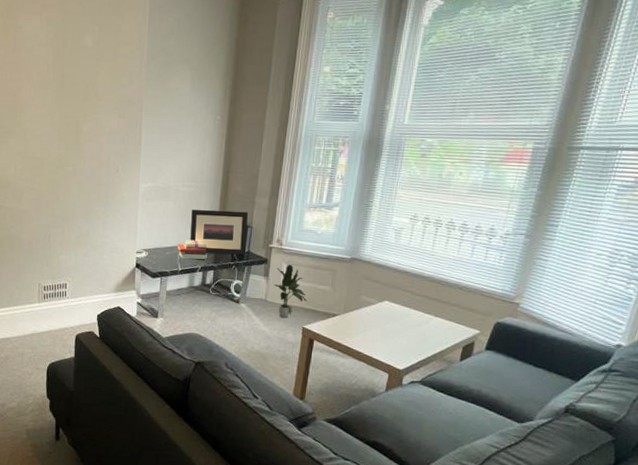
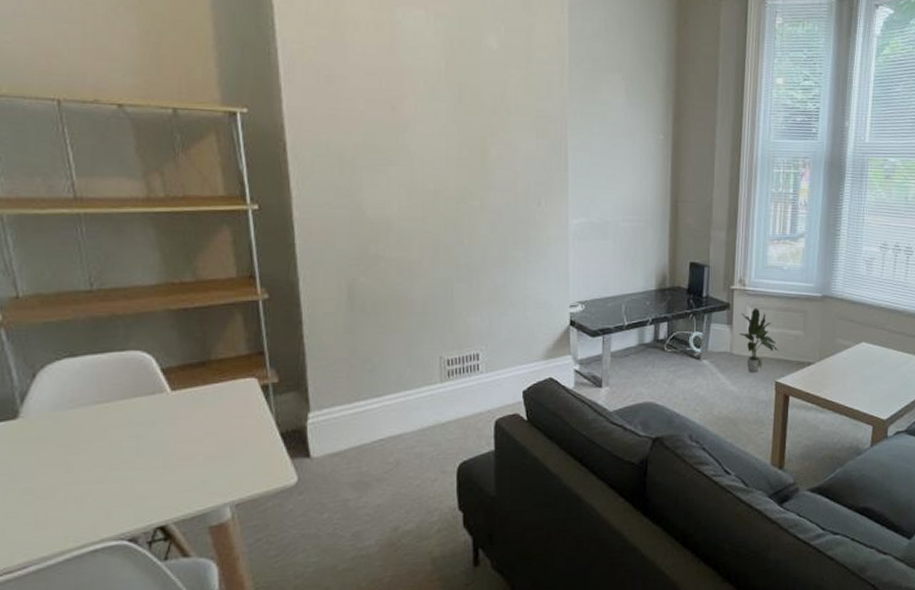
books: present [178,239,208,261] -> none [622,286,658,311]
picture frame: present [190,210,248,256] -> none [636,248,705,301]

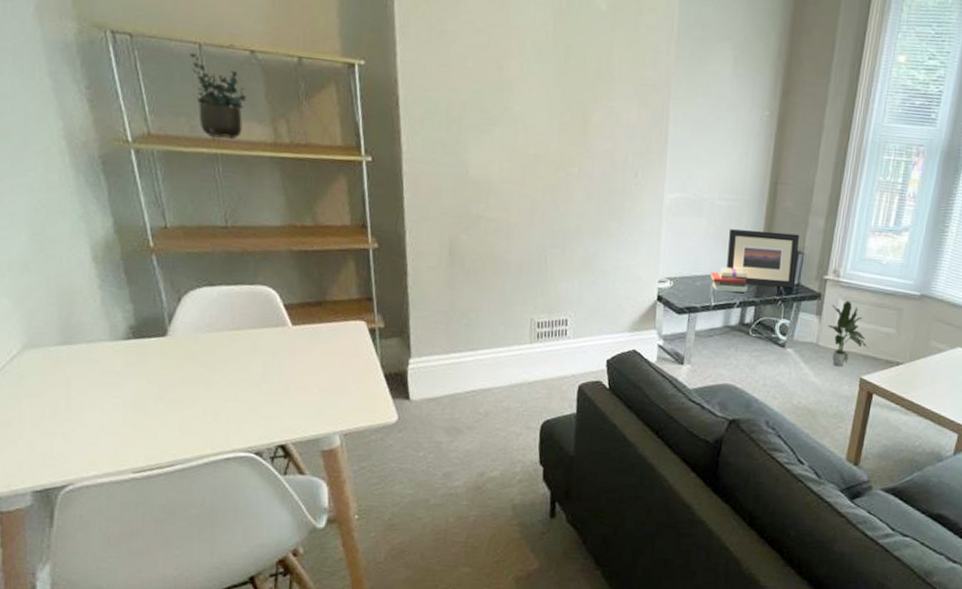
potted plant: none [46,109,114,198] -> present [189,52,246,140]
books: none [622,286,658,311] -> present [711,266,748,294]
picture frame: none [636,248,705,301] -> present [726,229,799,289]

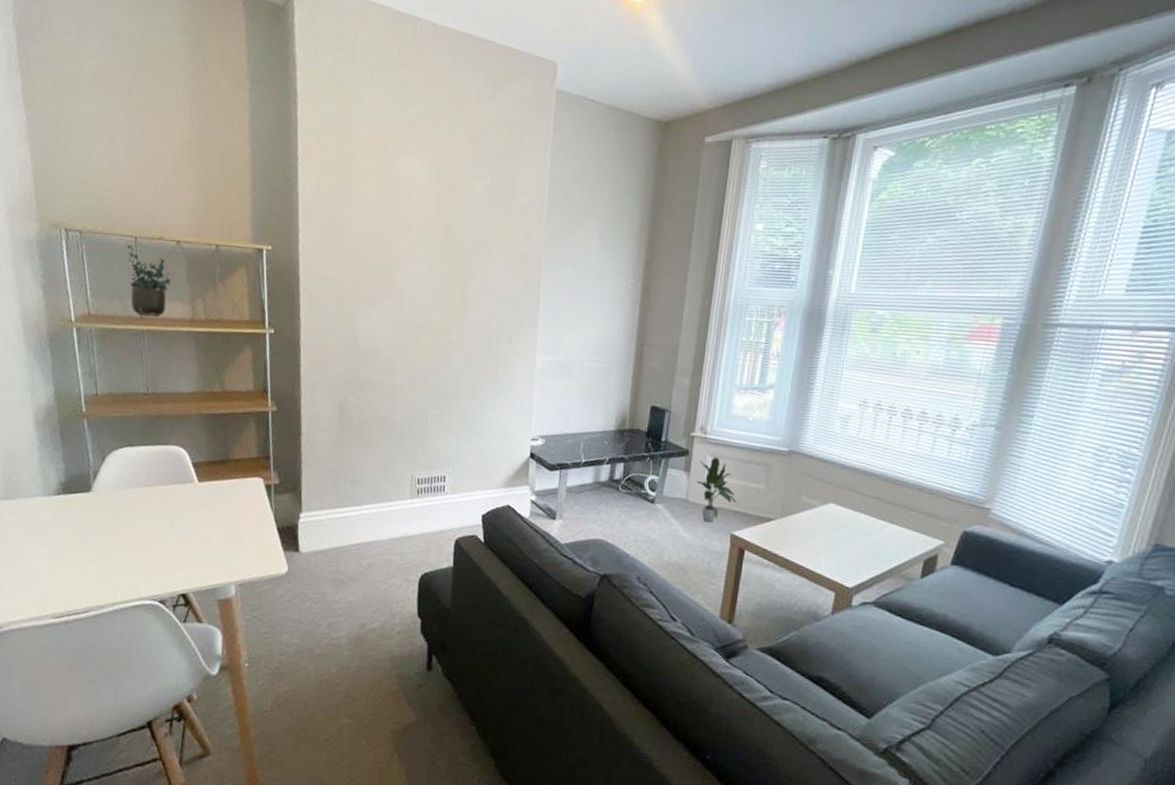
books: present [711,266,748,294] -> none [581,424,617,451]
picture frame: present [726,229,799,289] -> none [596,389,666,446]

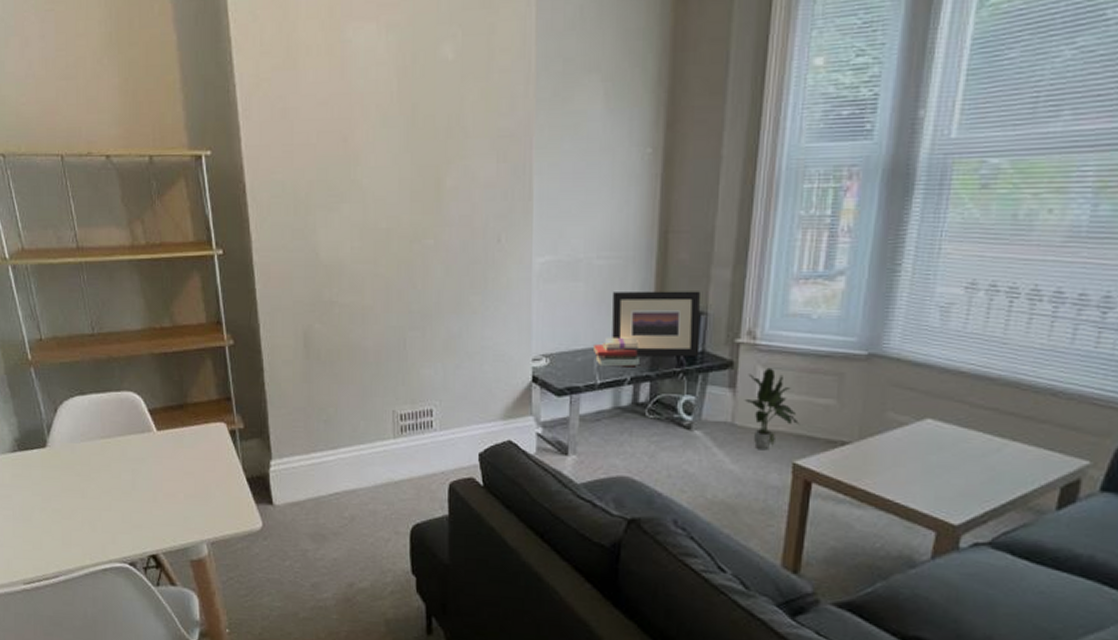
potted plant: present [126,244,171,318] -> none [53,165,105,247]
books: none [581,424,617,451] -> present [594,337,640,368]
picture frame: none [596,389,666,446] -> present [612,291,701,358]

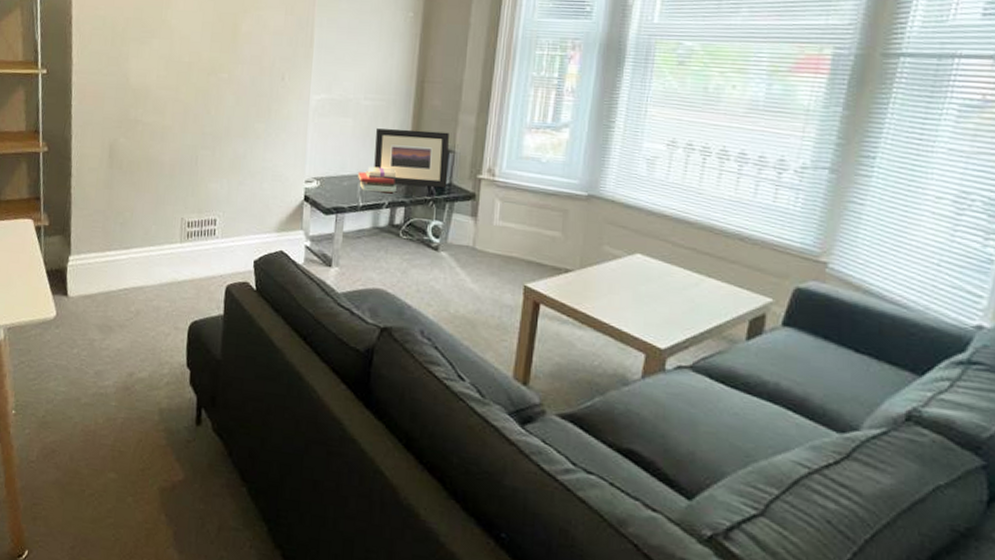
potted plant: present [744,367,800,451] -> none [484,201,531,273]

